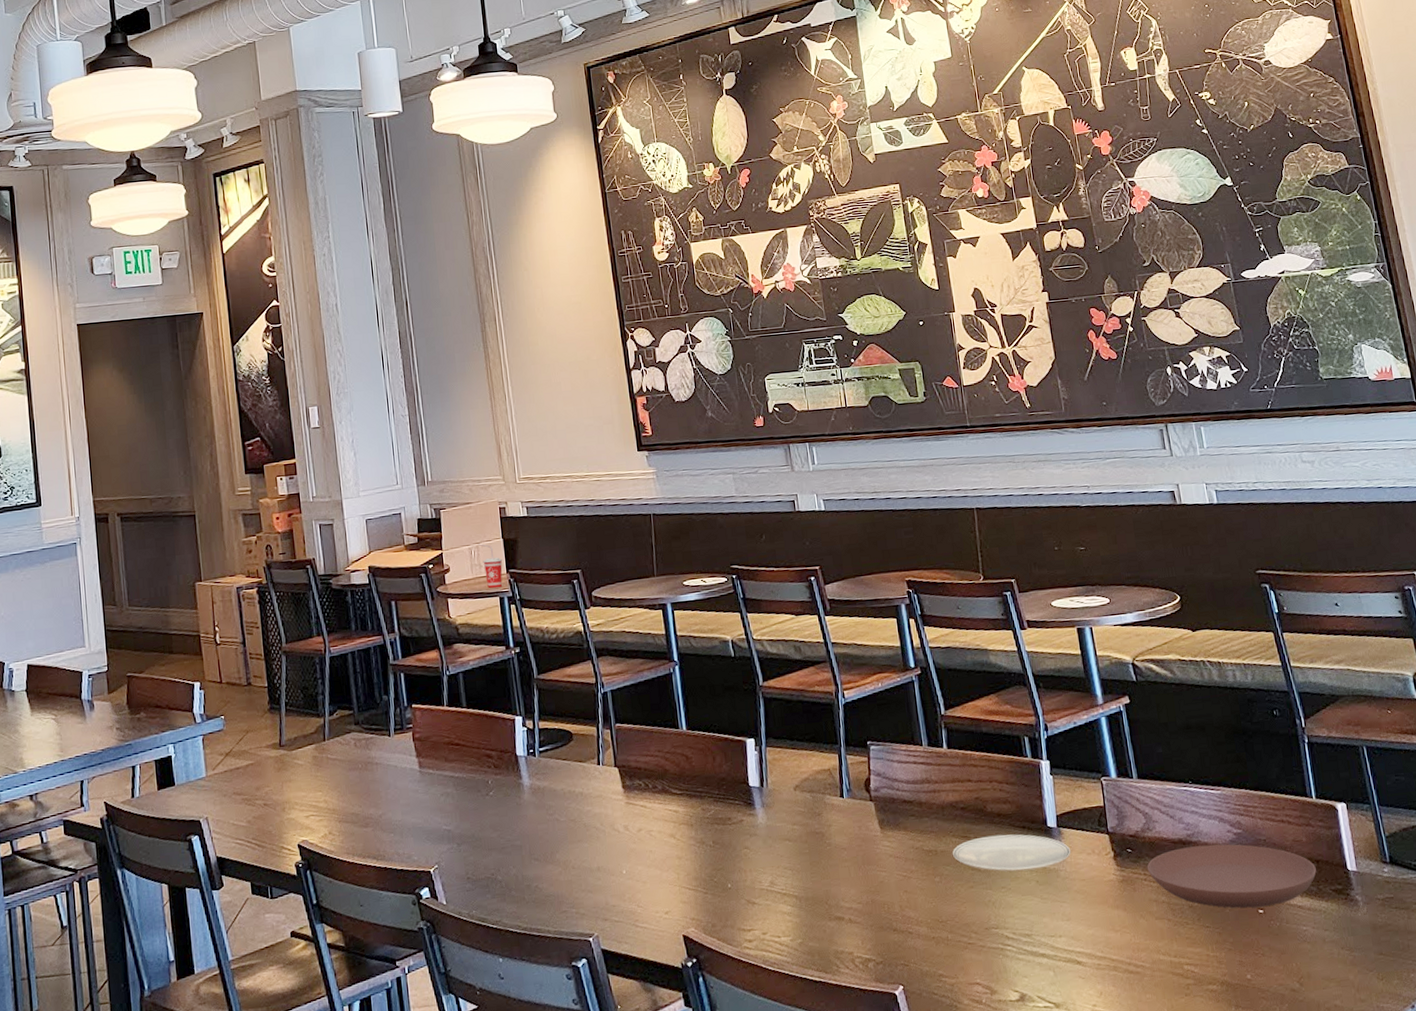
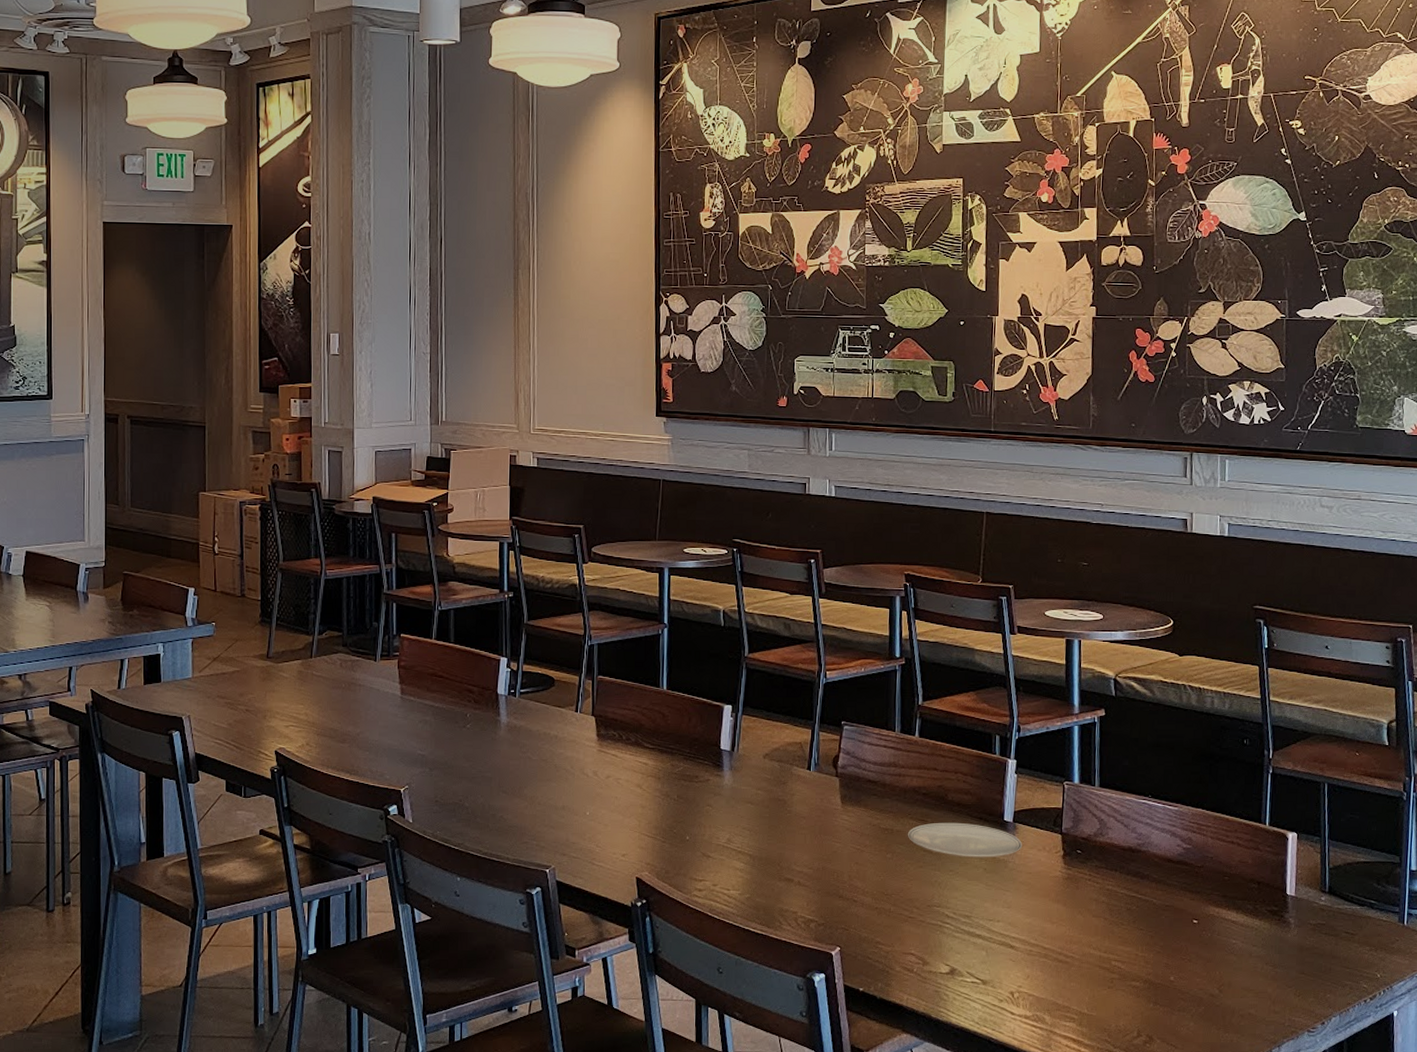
beverage cup: present [477,543,503,589] -> none [484,488,507,533]
saucer: present [1147,844,1316,908] -> none [1093,855,1256,917]

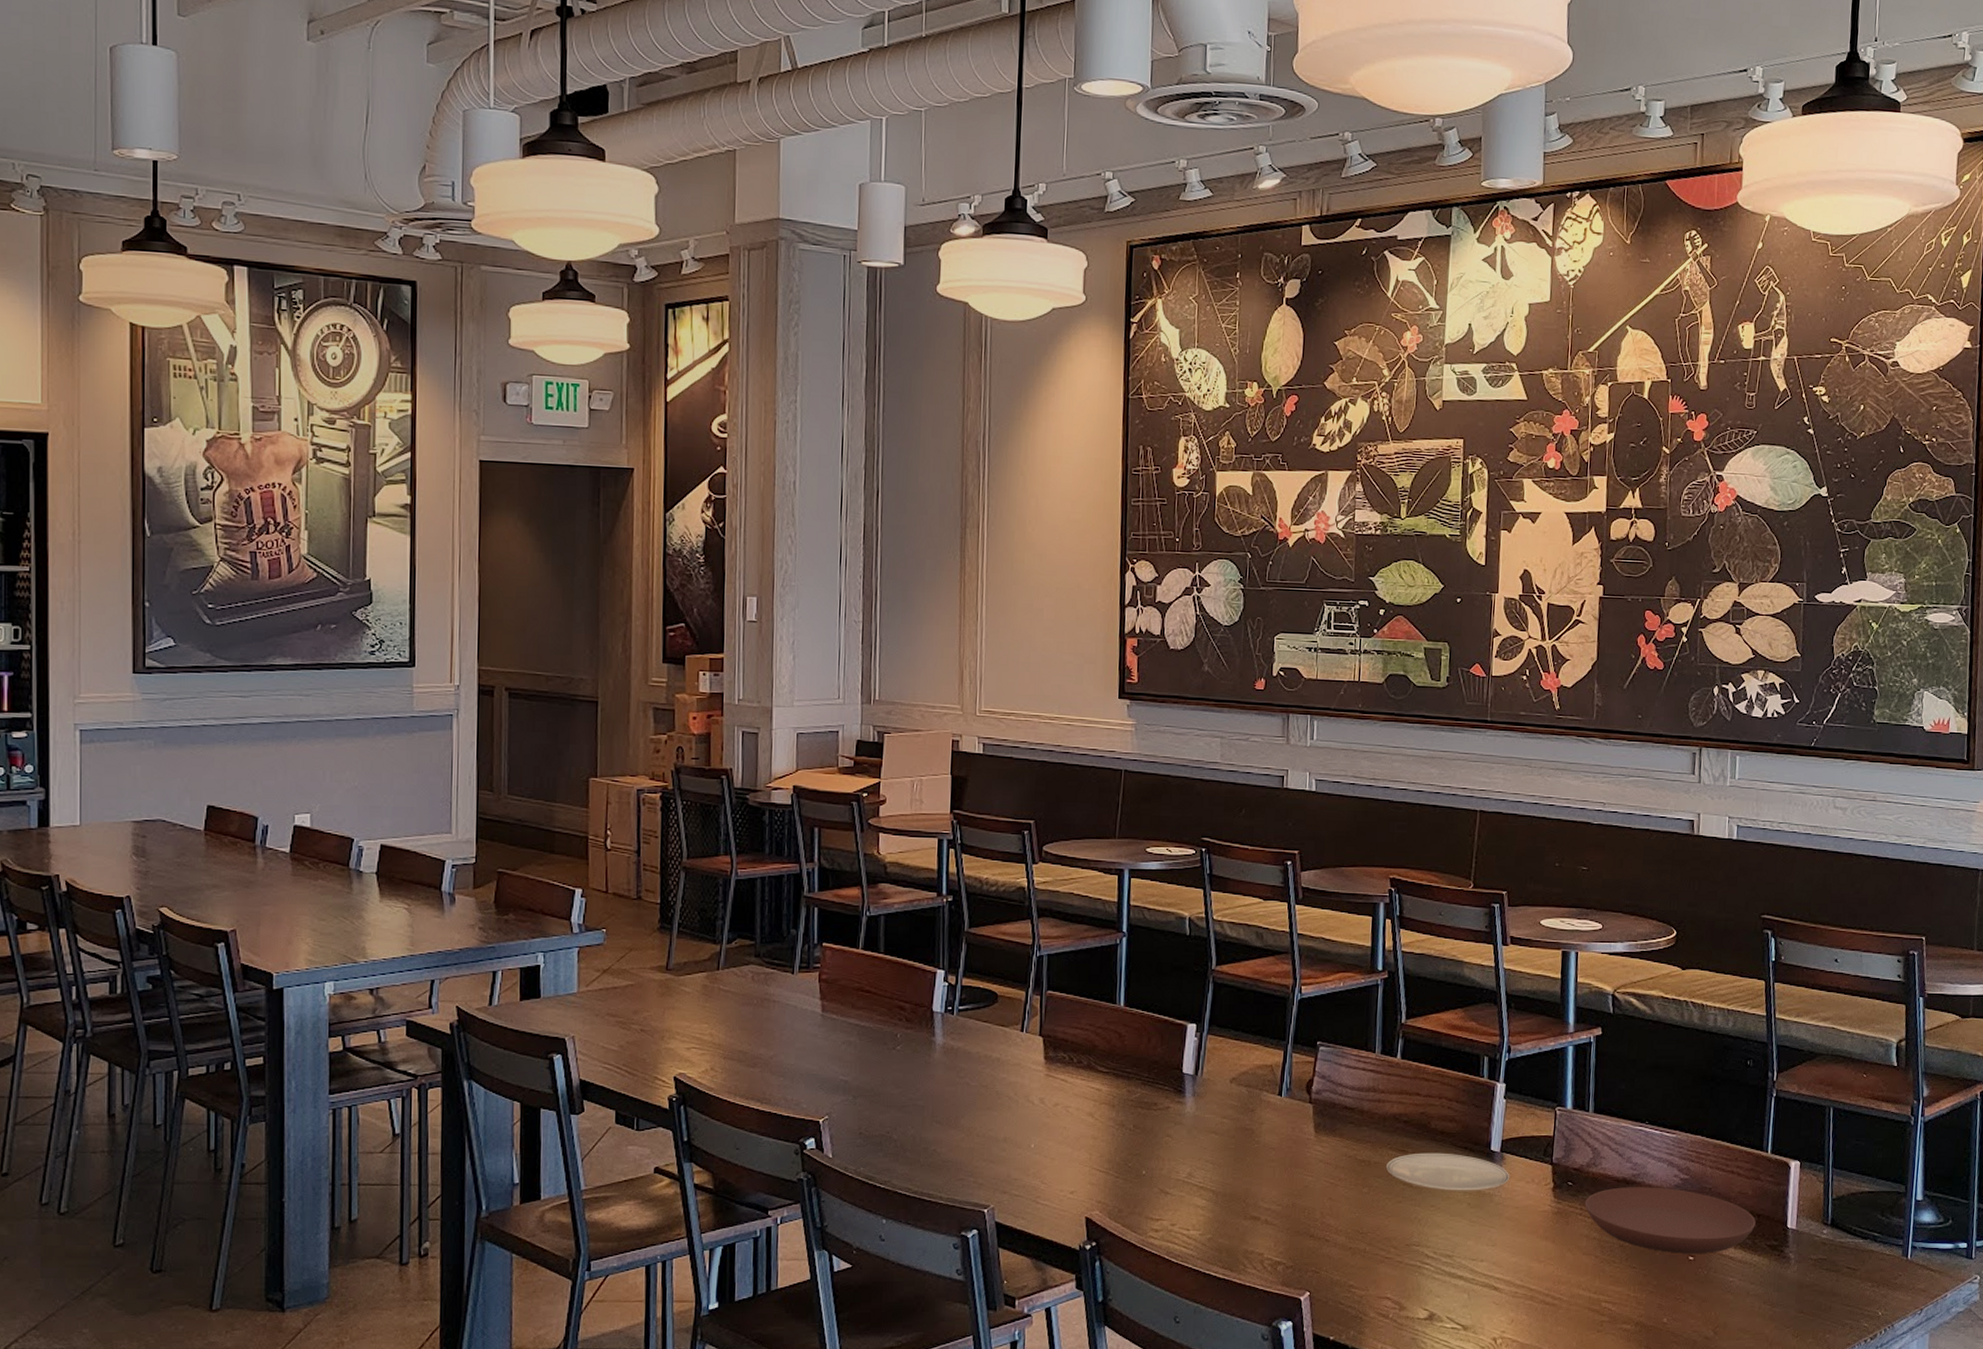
saucer: none [1093,855,1256,917] -> present [1584,1187,1756,1254]

